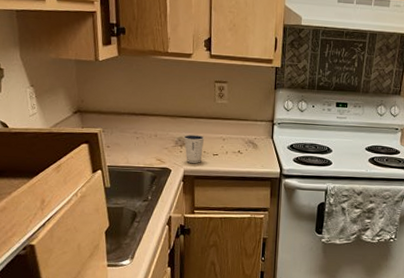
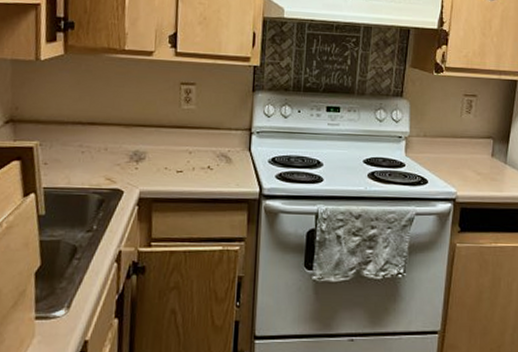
dixie cup: present [183,134,205,163] -> none [140,146,167,182]

